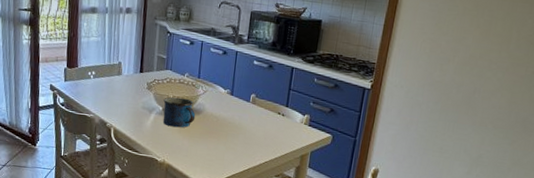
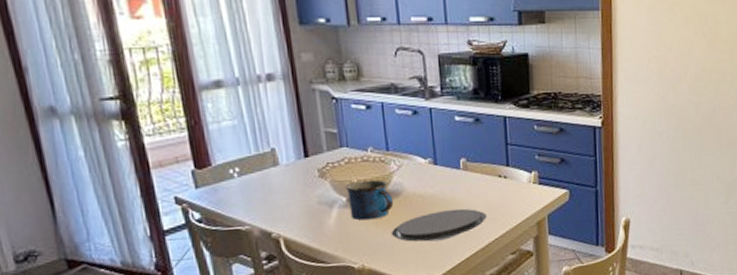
plate: none [189,131,263,155] -> present [392,208,487,242]

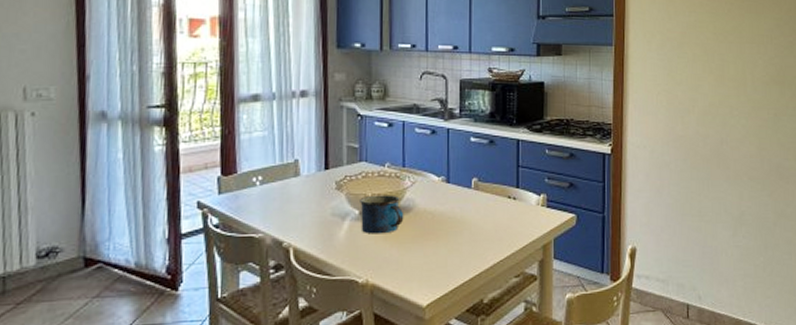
plate: present [392,208,487,242] -> none [399,227,494,260]

